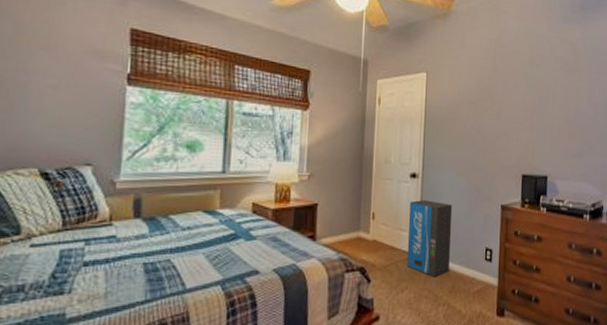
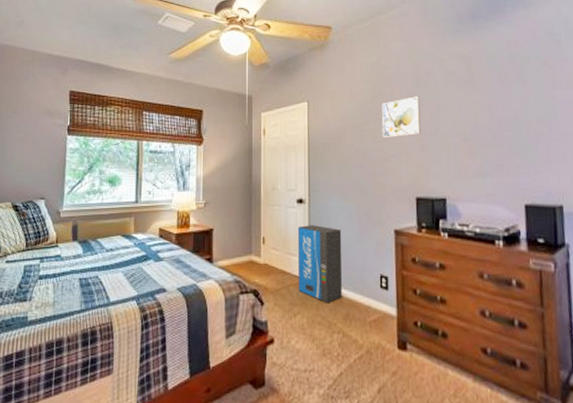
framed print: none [496,77,533,117] -> present [382,96,421,139]

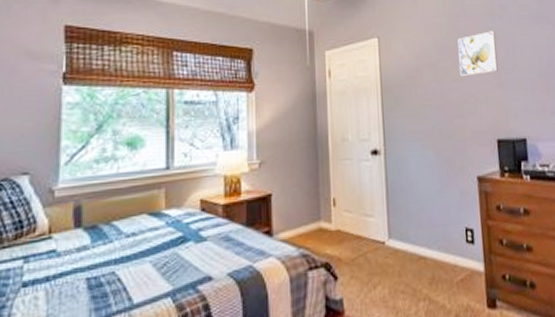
air purifier: present [297,225,343,303] -> none [373,178,426,268]

